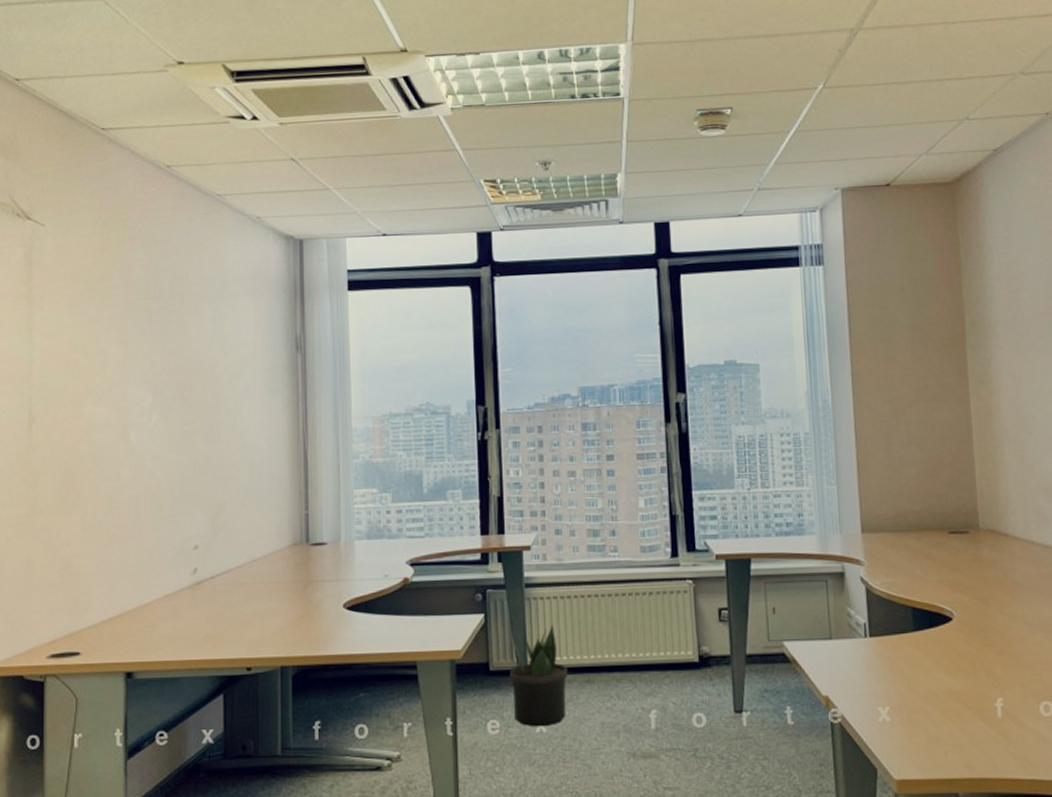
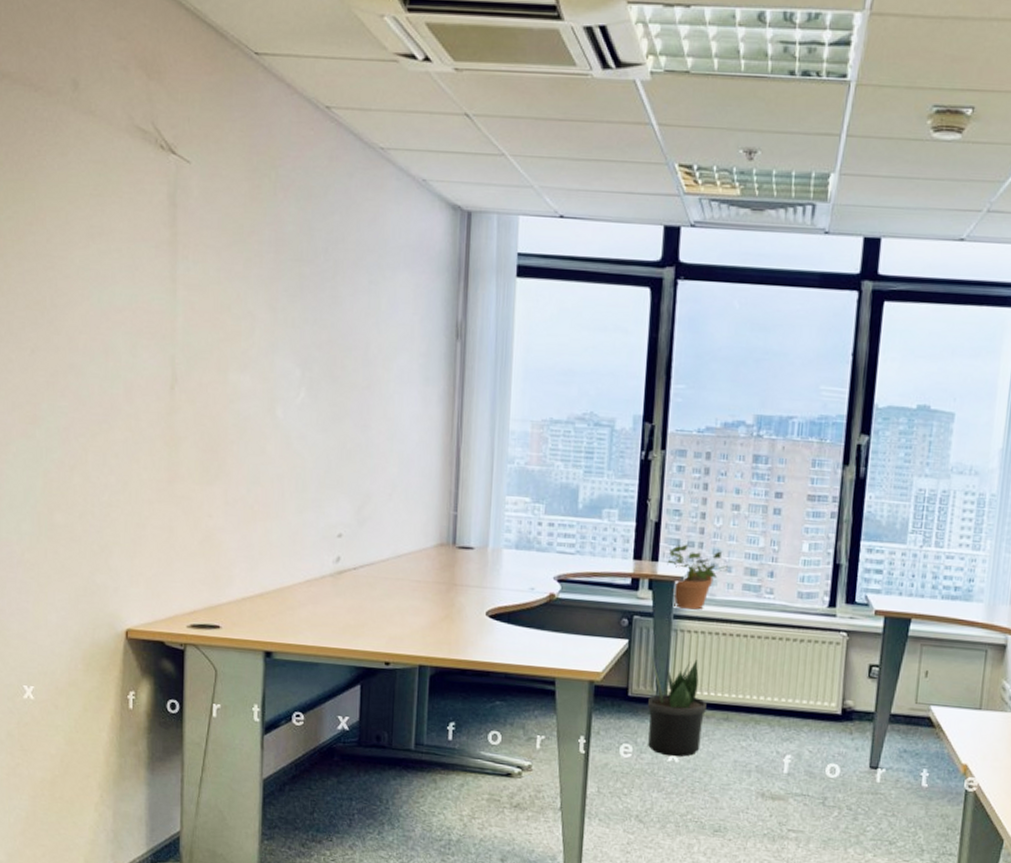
potted plant: none [513,514,572,577] -> present [667,544,729,610]

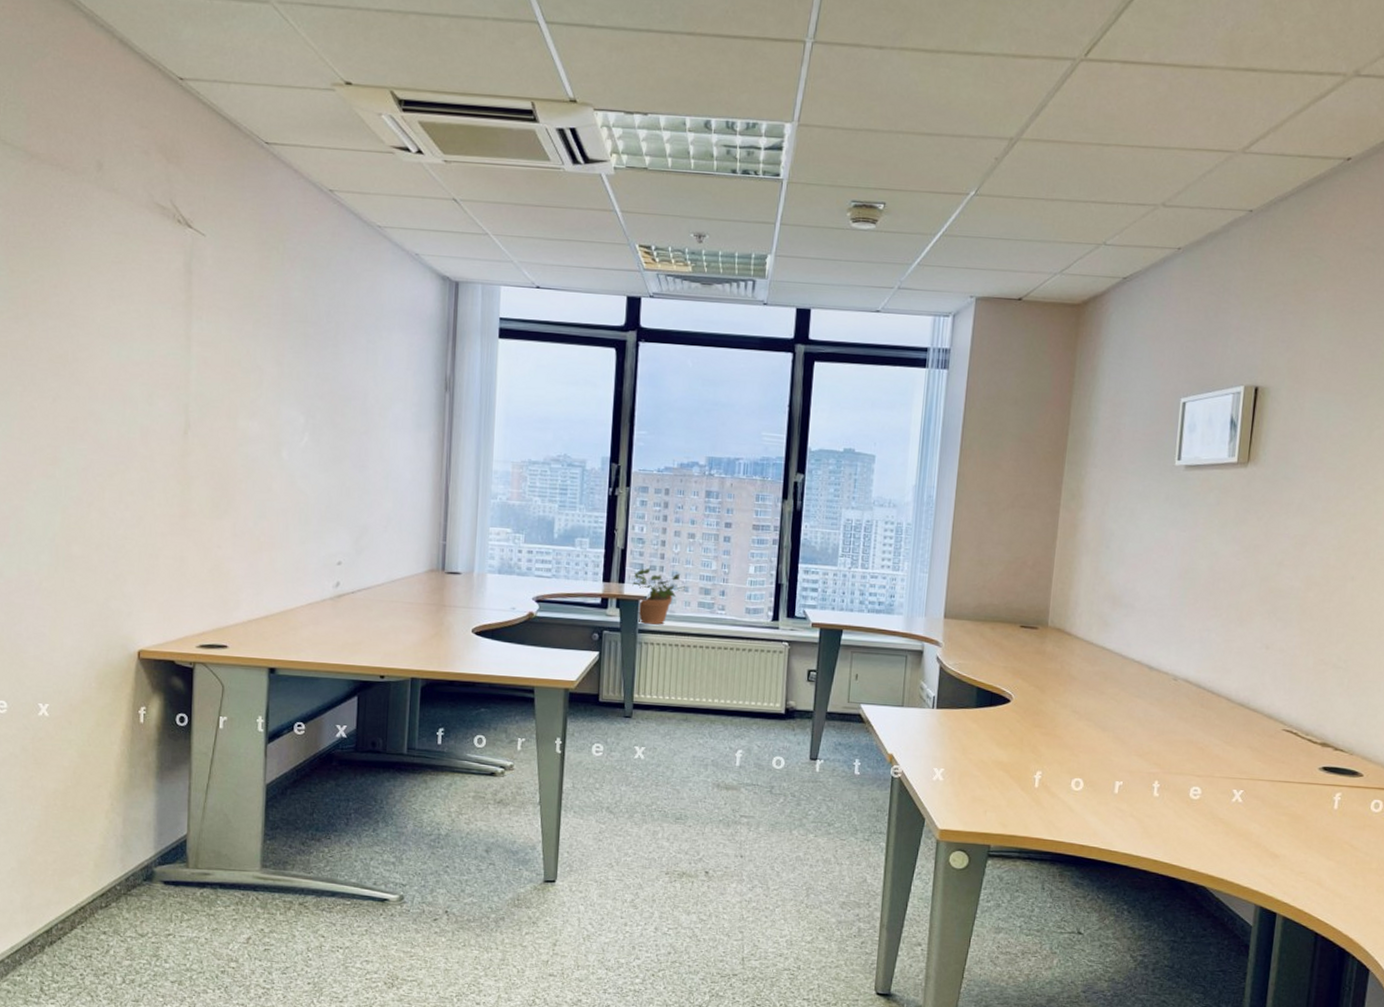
planter: present [648,657,707,757] -> none [617,667,668,754]

